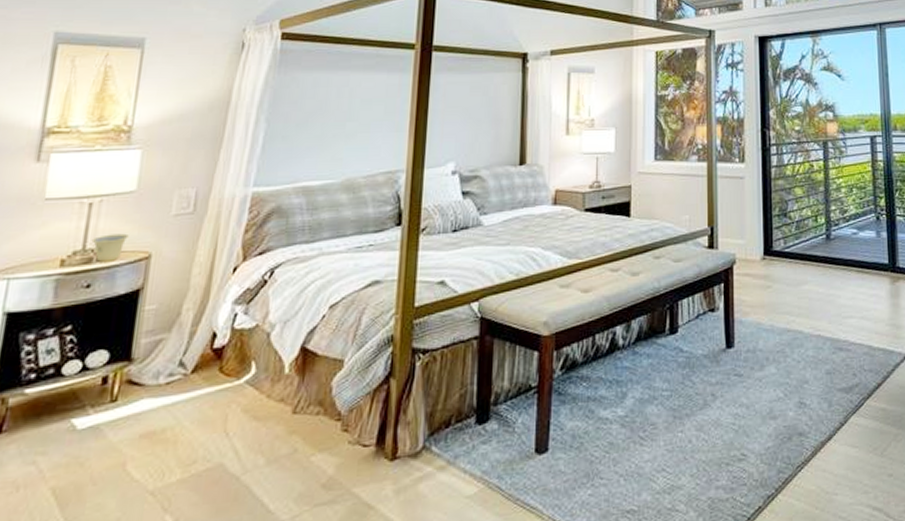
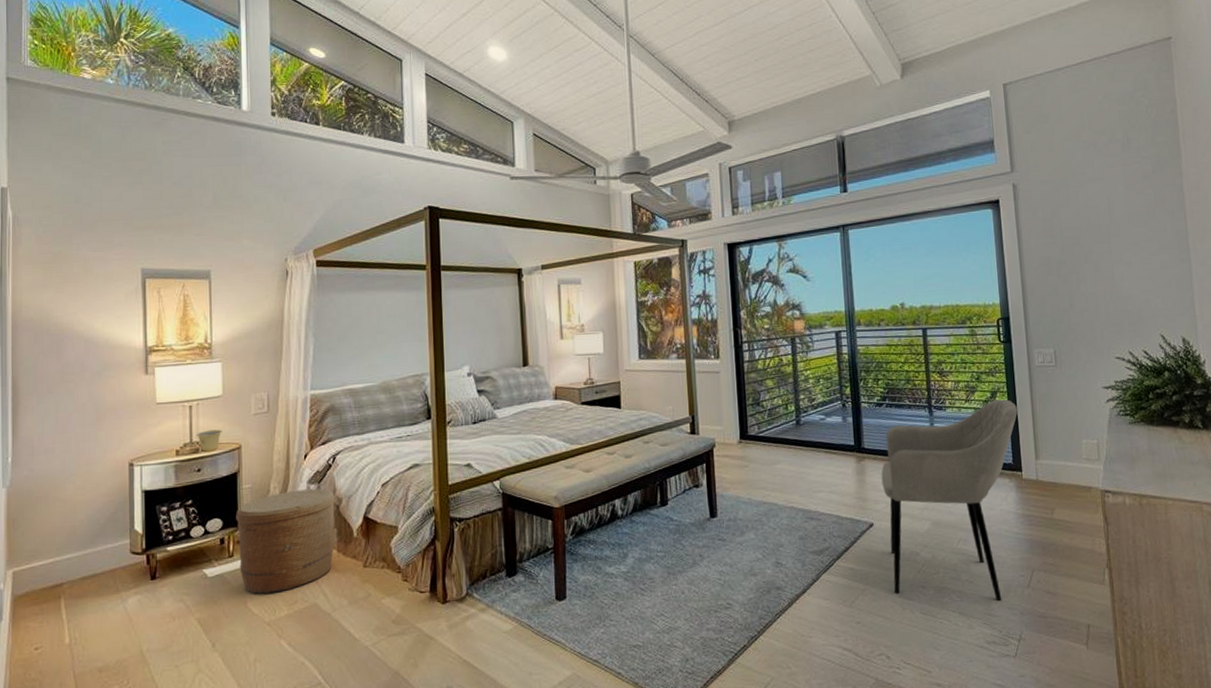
woven basket: none [123,311,267,453] -> present [236,488,335,595]

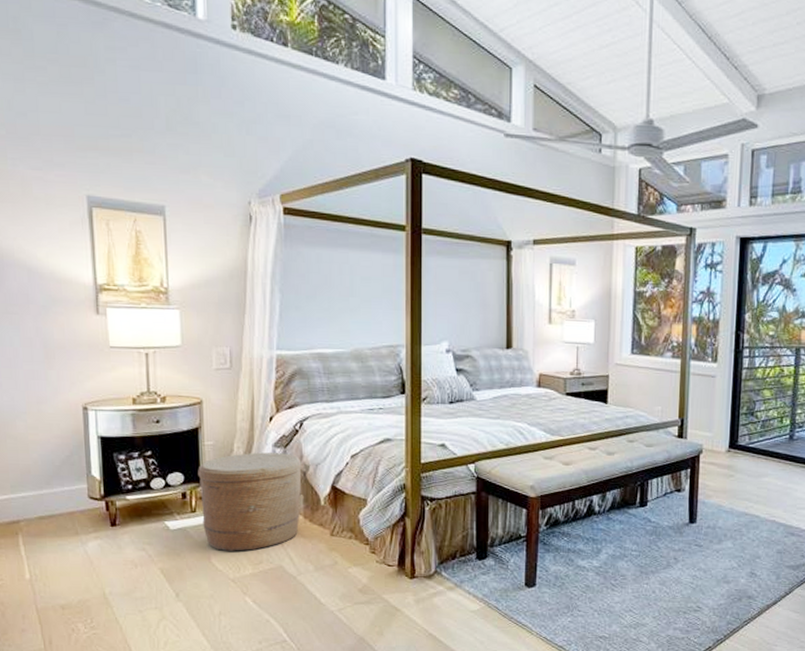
cup: present [196,429,222,453] -> none [153,380,182,405]

